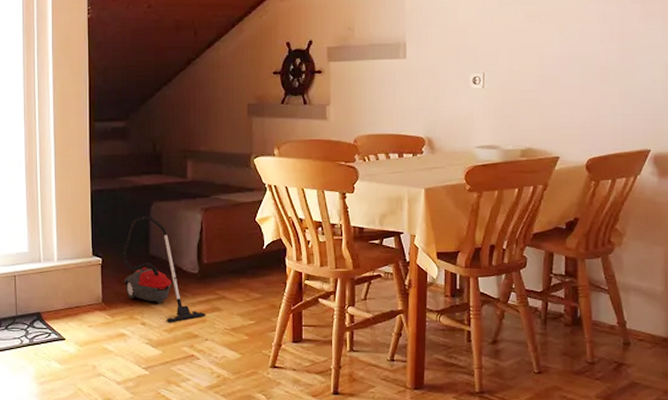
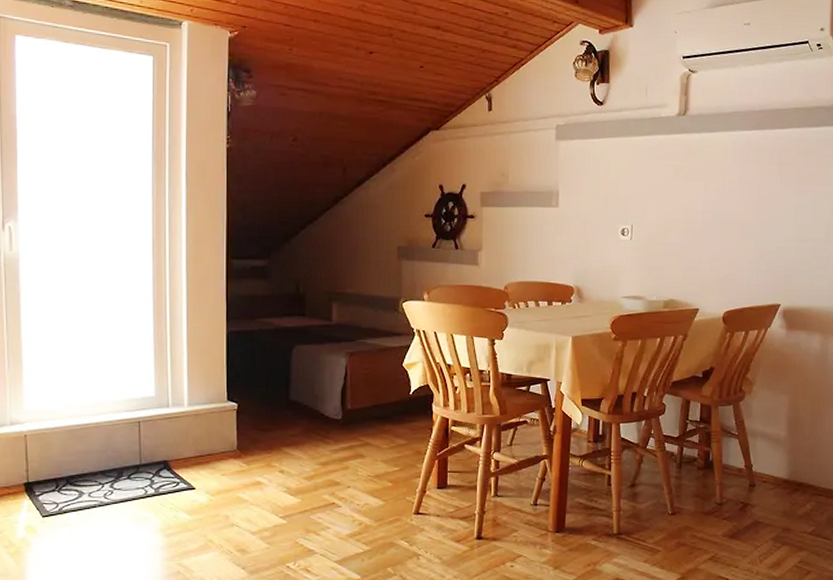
vacuum cleaner: present [122,216,205,323] -> none [260,359,348,471]

